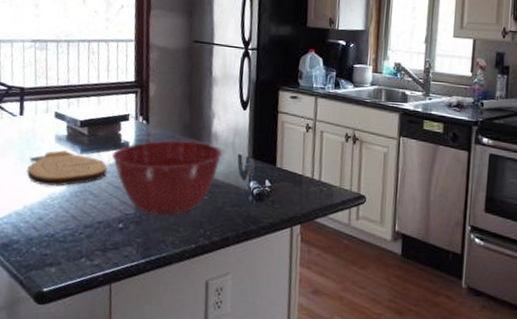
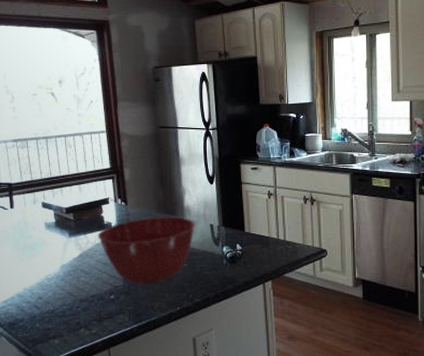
cutting board: present [27,150,108,186] -> none [23,236,95,268]

